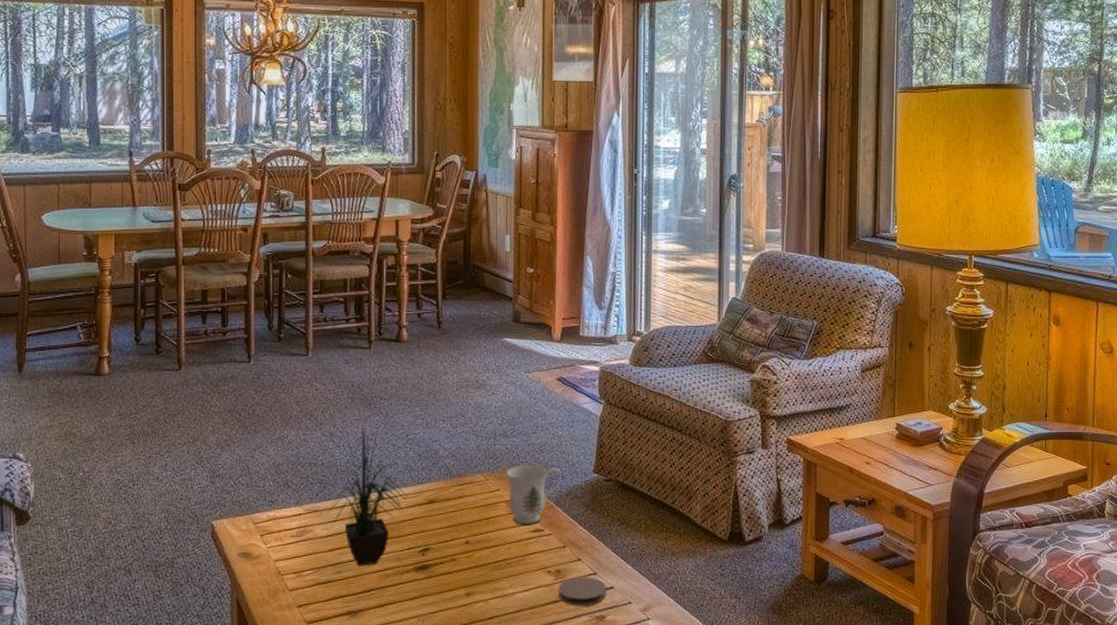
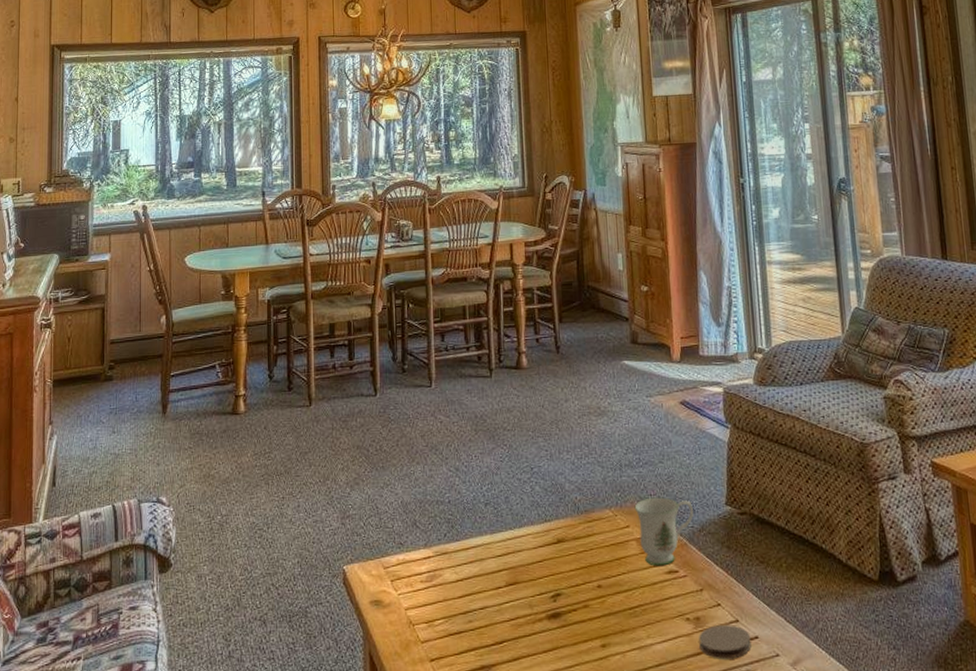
potted plant: present [326,425,409,566] -> none [455,458,537,614]

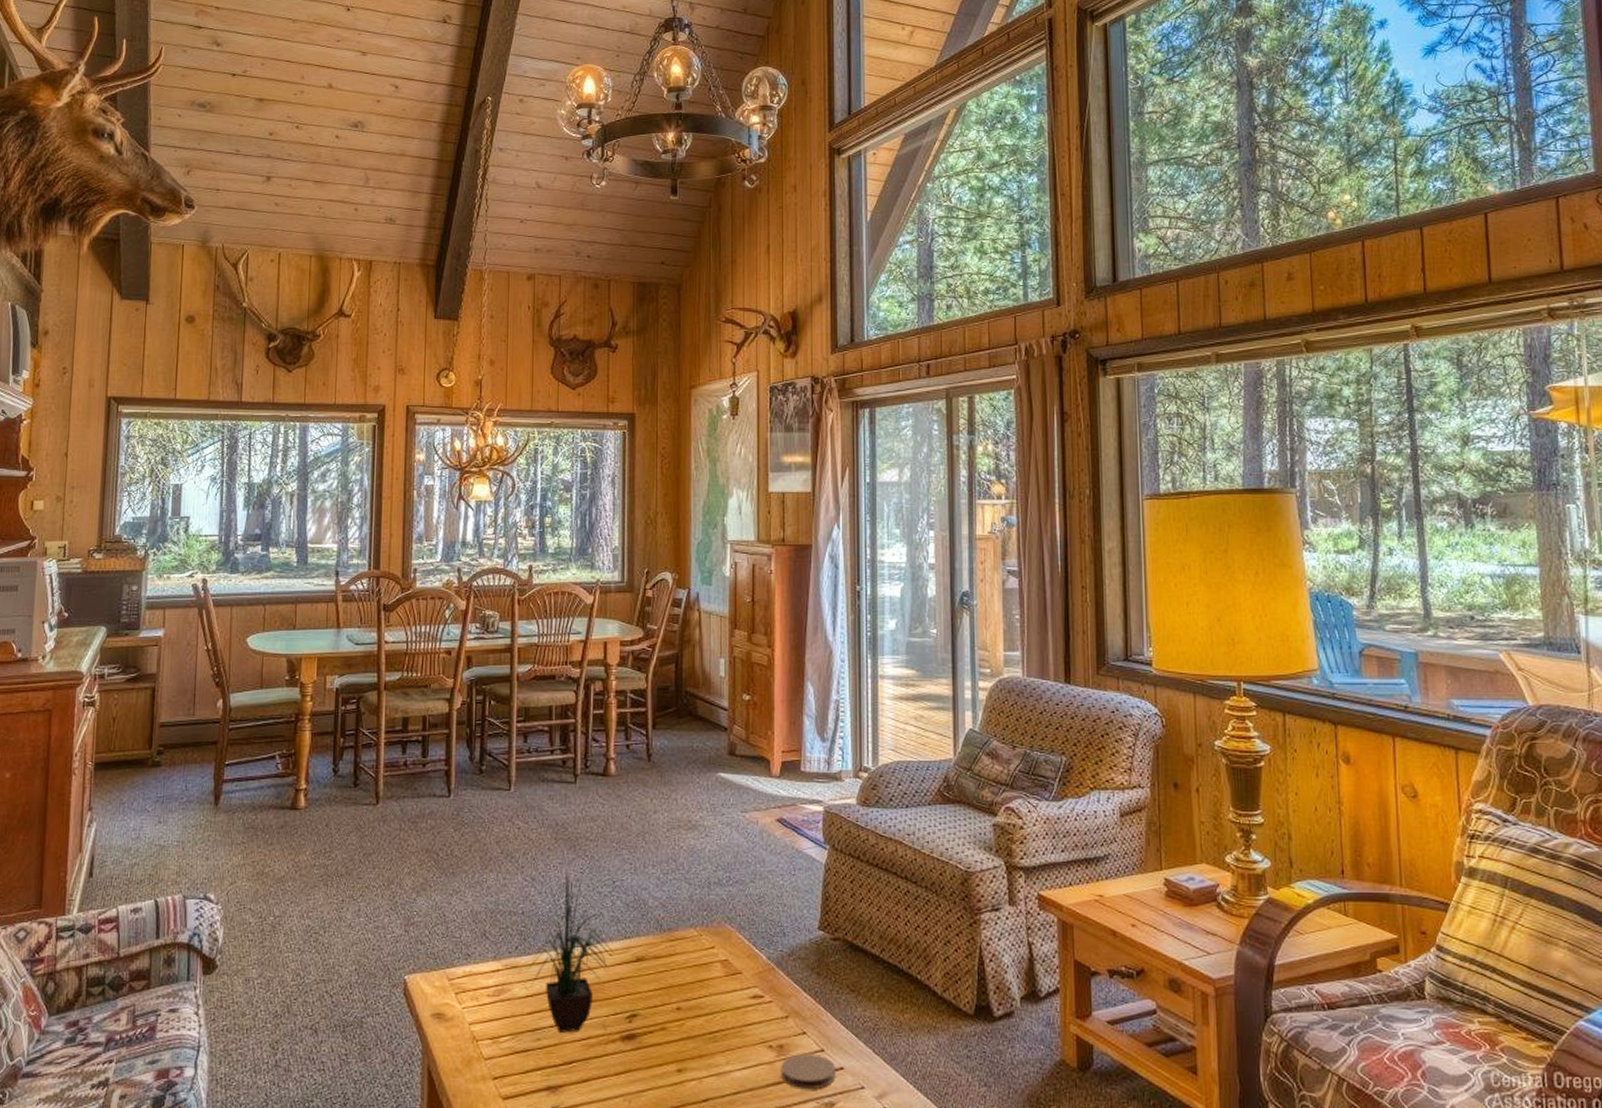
potted plant: none [455,458,537,614] -> present [526,869,615,1033]
mug: present [634,497,694,566] -> none [721,918,785,990]

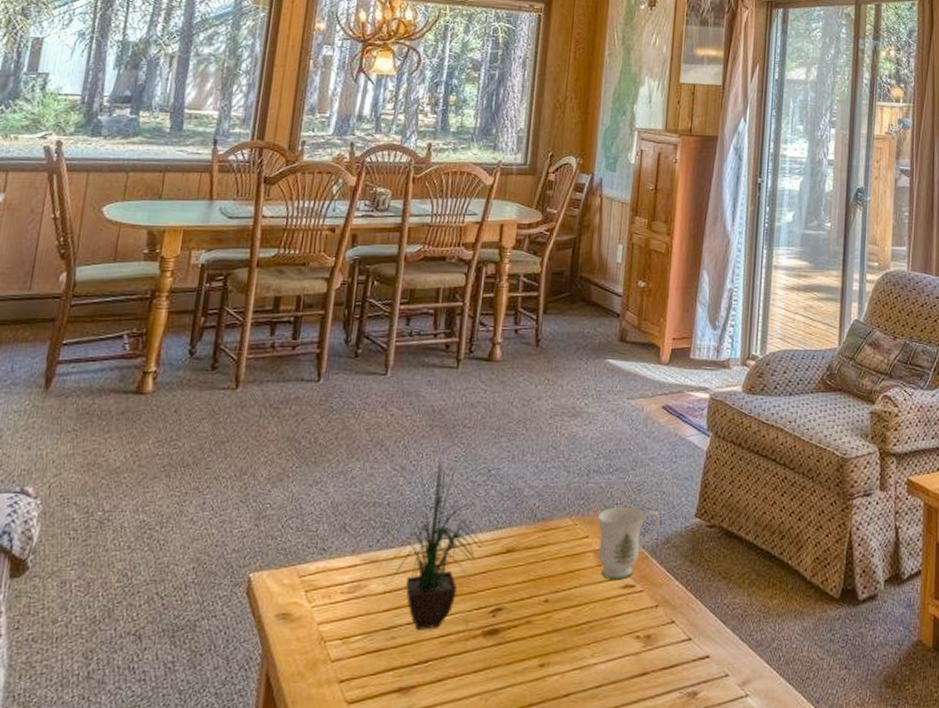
mug: none [721,918,785,990] -> present [597,506,661,580]
coaster: present [781,1054,836,1090] -> none [646,643,702,680]

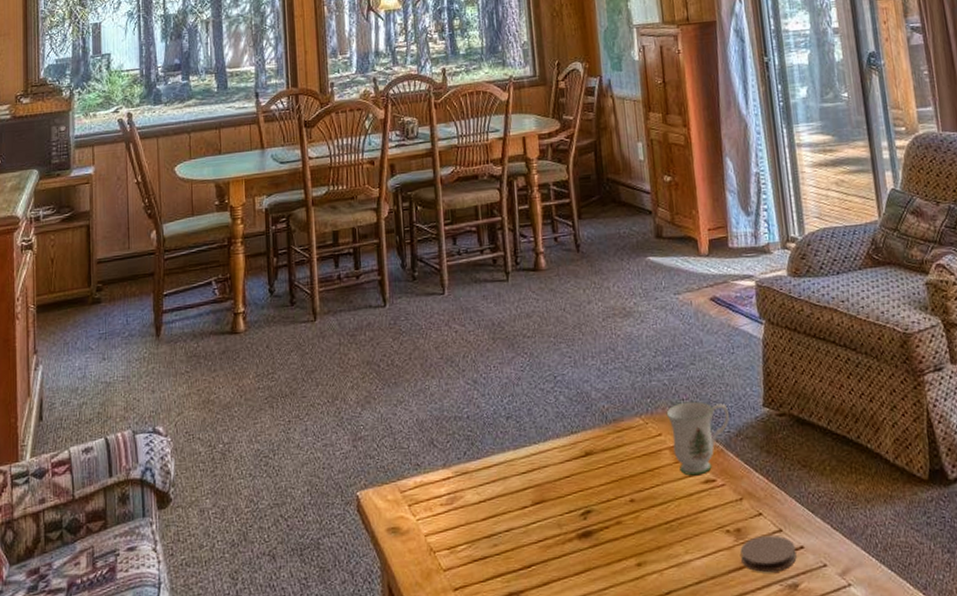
potted plant: present [386,457,484,630] -> none [476,368,563,536]
coaster: none [646,643,702,680] -> present [740,535,797,573]

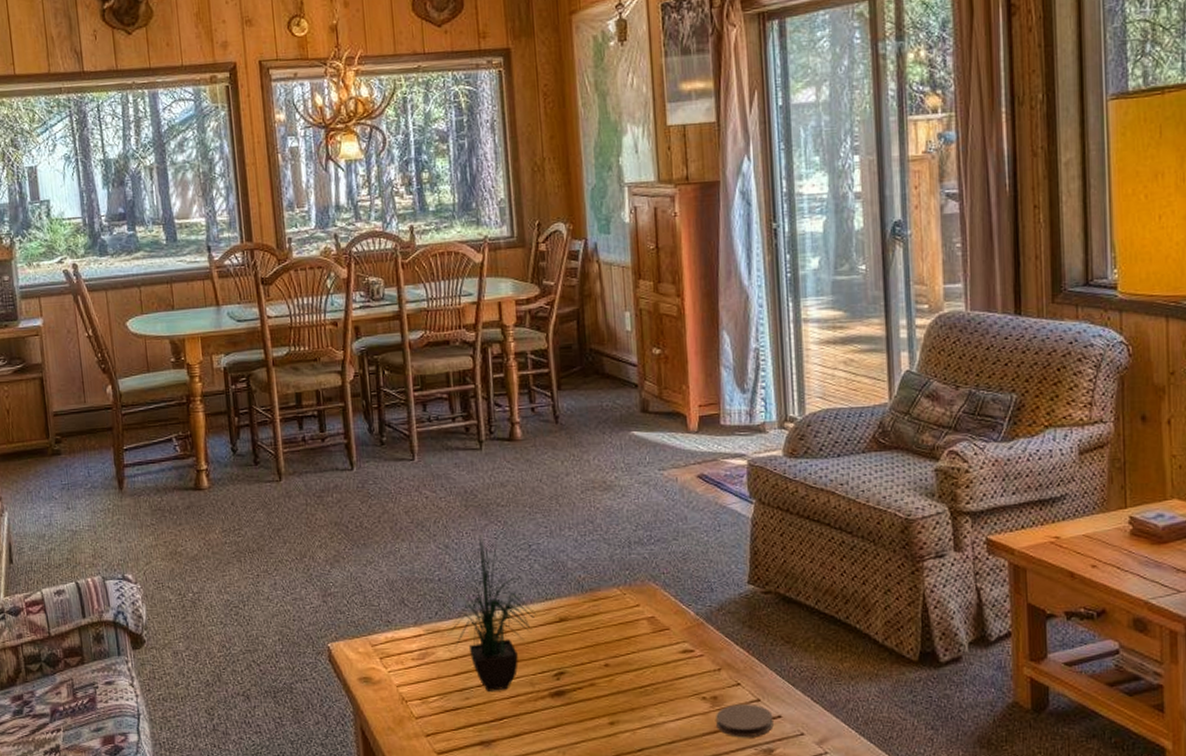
potted plant: none [476,368,563,536] -> present [448,535,537,691]
mug: present [666,401,730,476] -> none [645,575,712,646]

